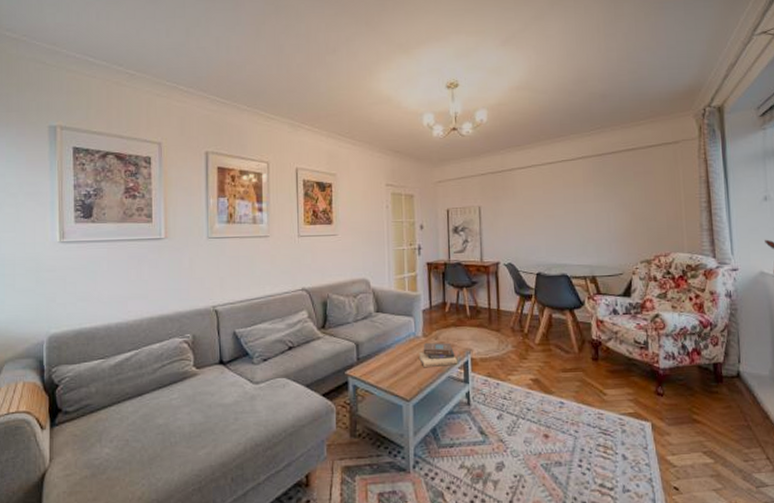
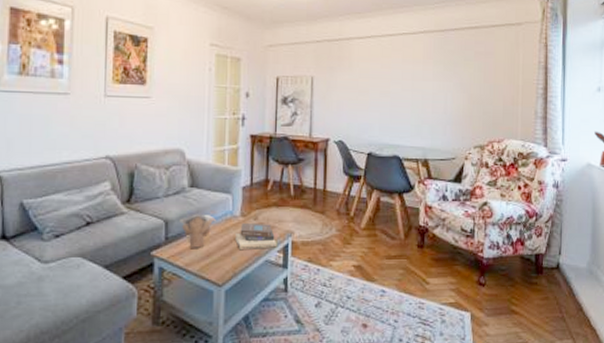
stuffed animal: none [368,336,402,368] -> present [179,214,217,250]

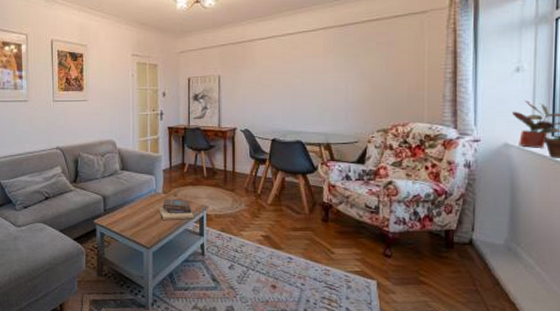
stuffed animal: present [179,214,217,250] -> none [114,191,144,219]

